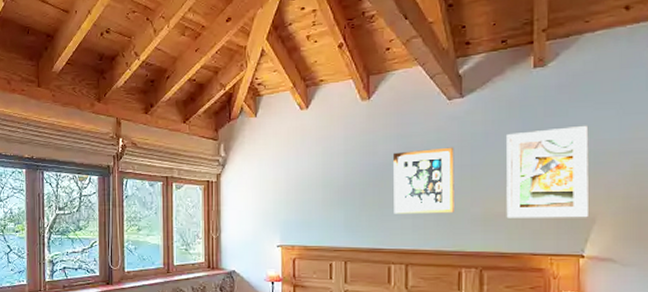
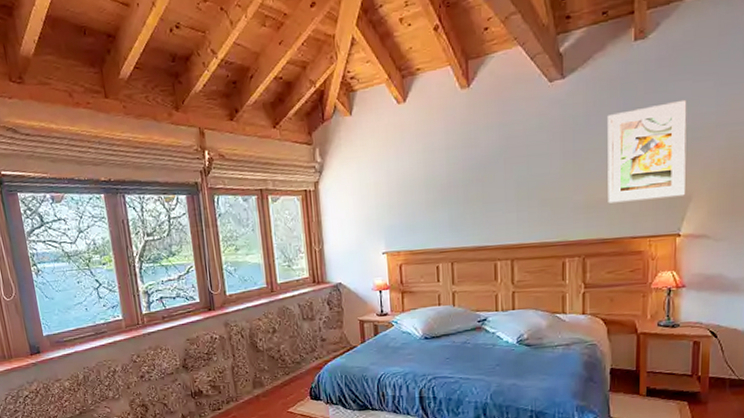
wall art: present [392,147,454,214] -> none [494,133,557,209]

